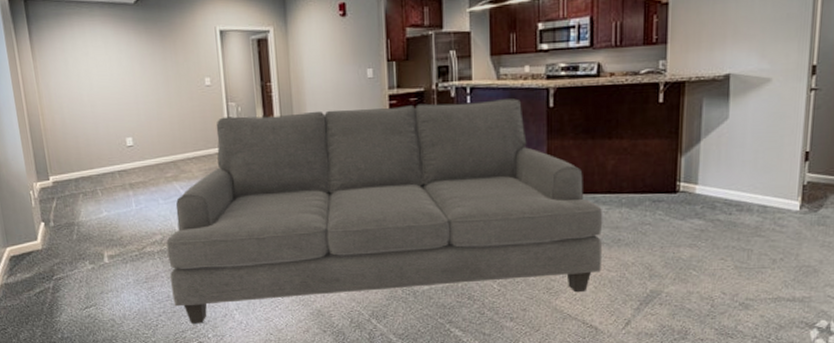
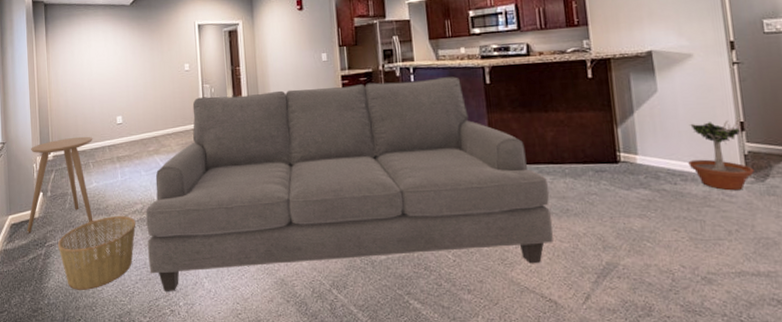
side table: none [25,160,107,267] -> present [26,136,93,234]
basket: none [67,247,156,324] -> present [57,216,136,290]
potted tree: none [746,149,809,221] -> present [688,119,754,191]

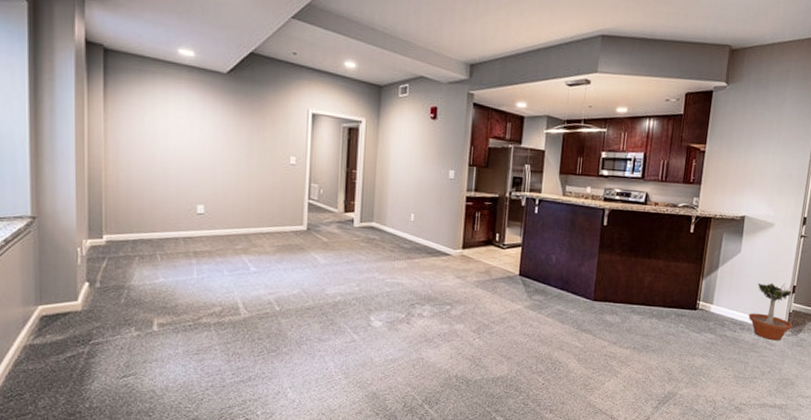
side table: present [26,136,93,234] -> none [63,222,164,328]
basket: present [57,216,136,290] -> none [106,317,212,395]
sofa: present [146,77,553,291] -> none [224,197,637,400]

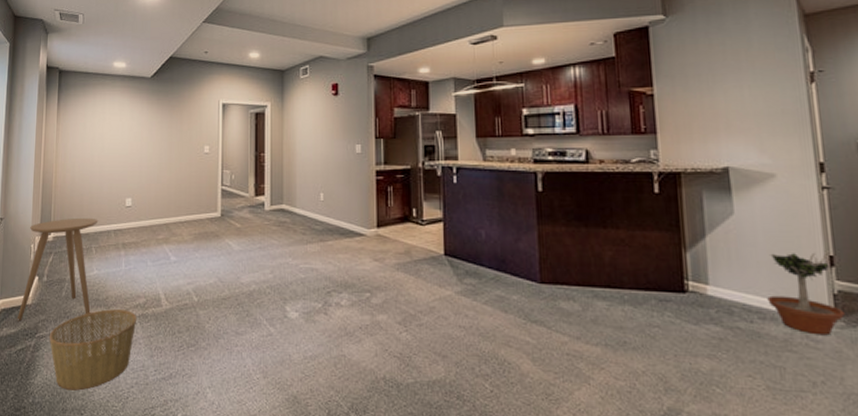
side table: none [63,222,164,328] -> present [16,217,99,322]
basket: none [106,317,212,395] -> present [49,309,137,391]

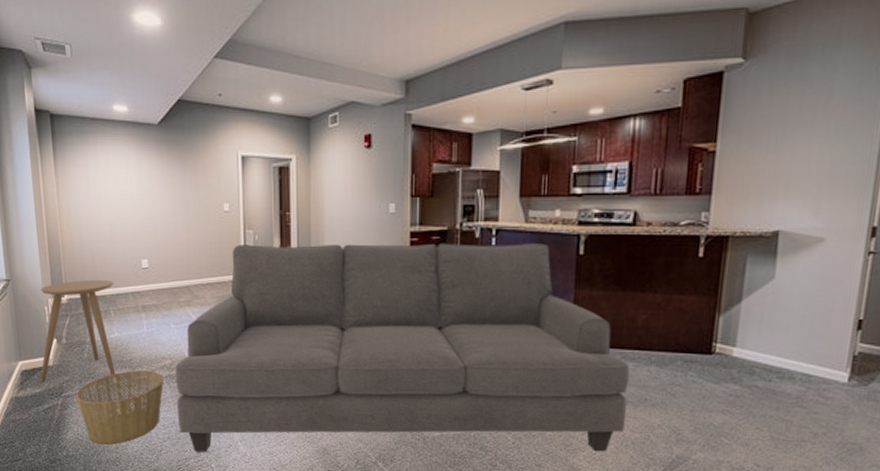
sofa: none [147,181,607,402] -> present [175,243,630,452]
potted tree: present [767,252,845,336] -> none [789,316,860,393]

